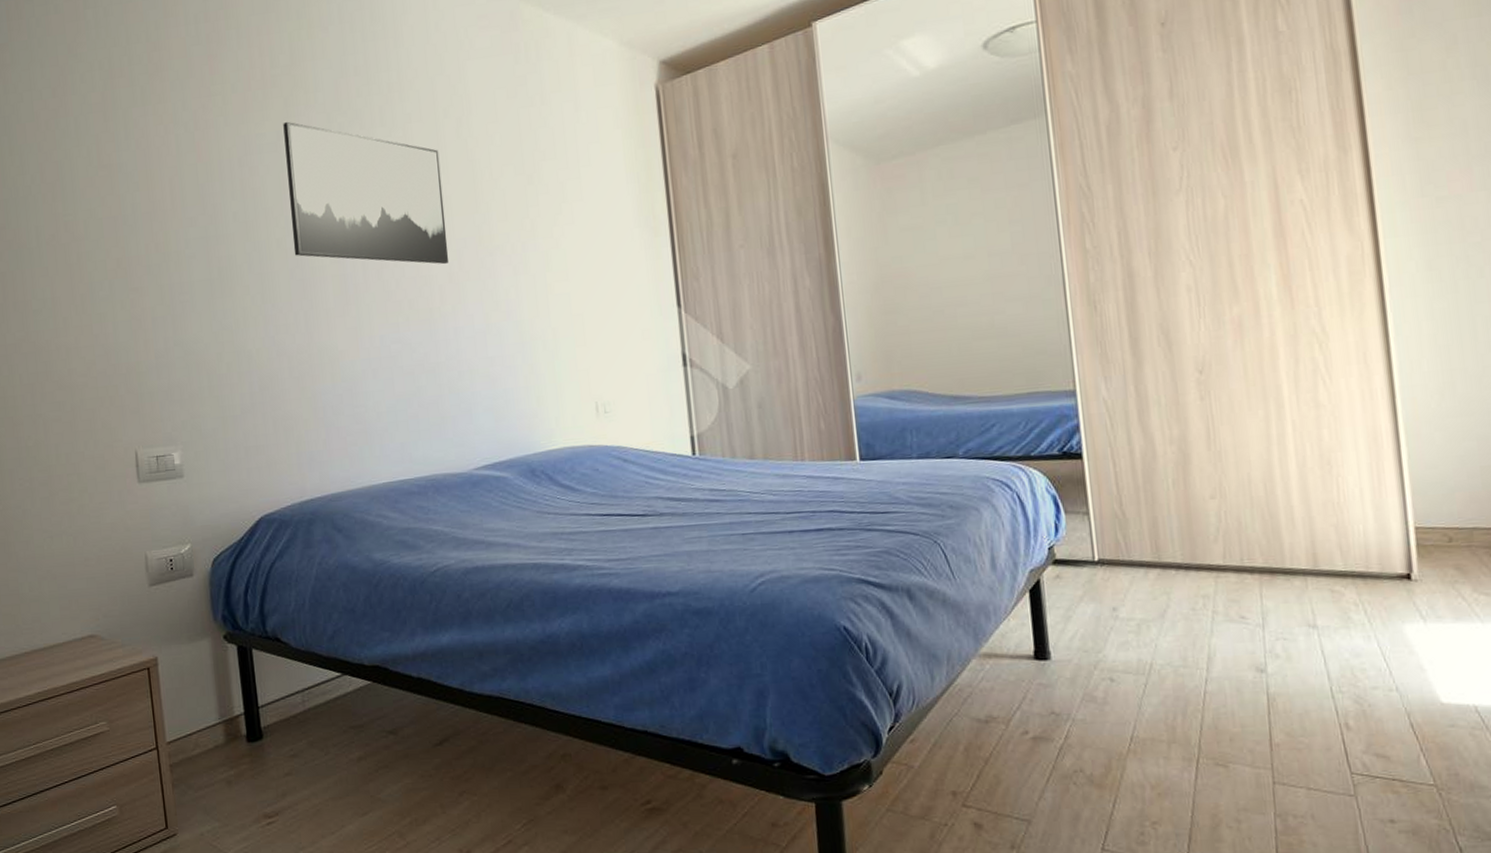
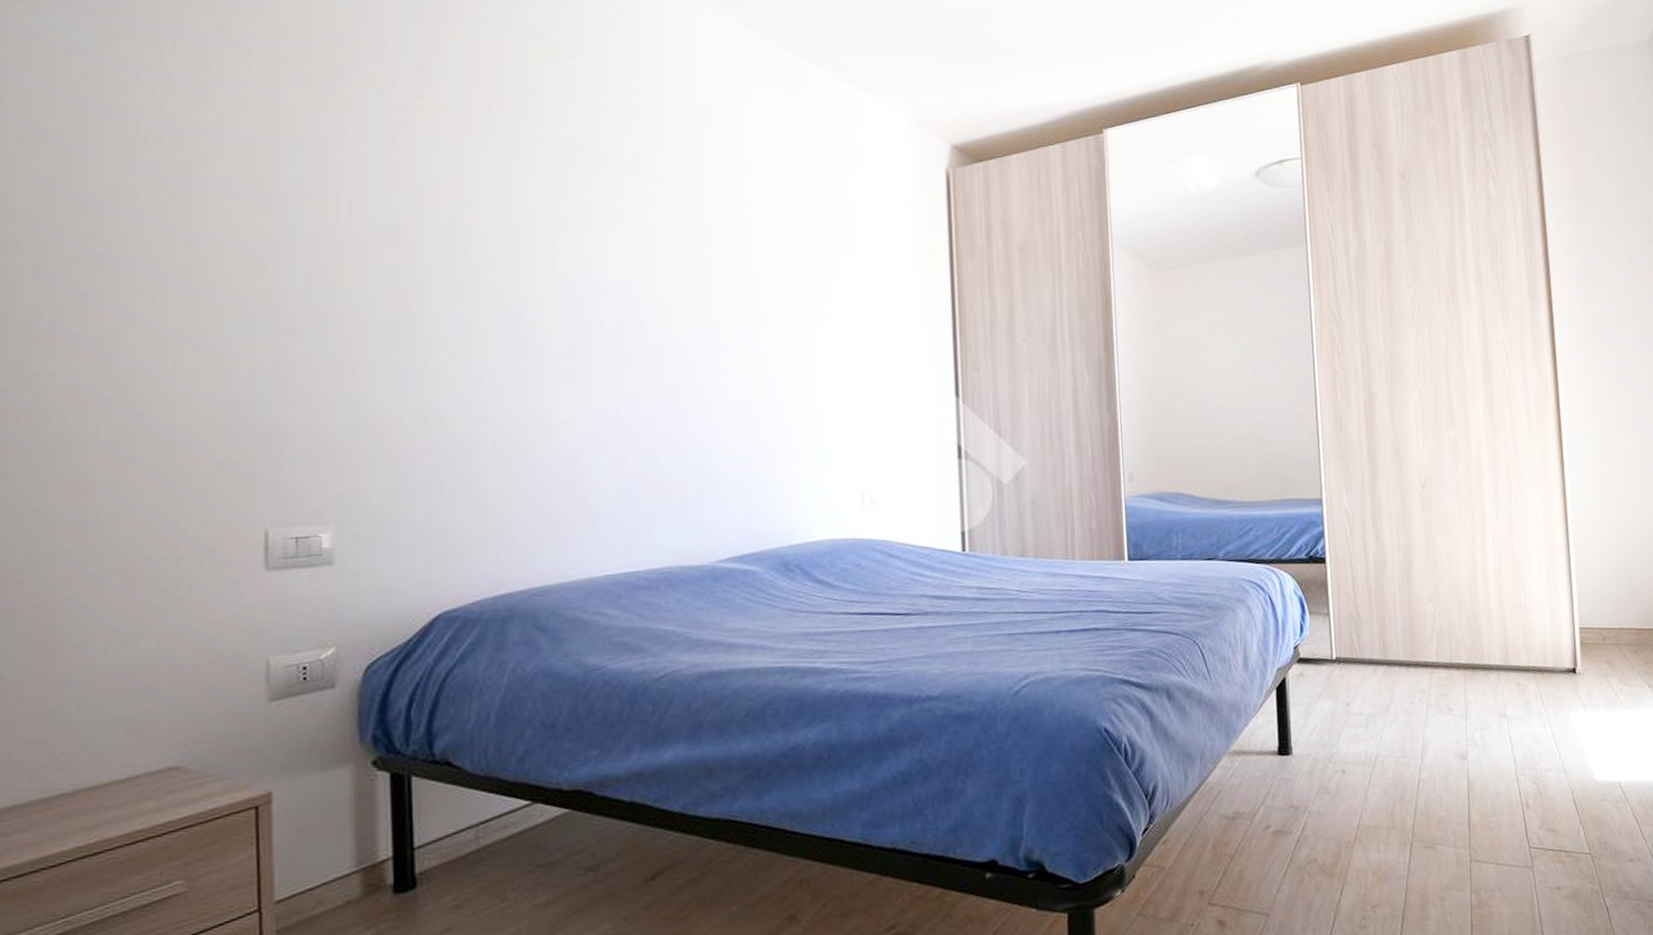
wall art: present [283,121,449,265] -> none [510,153,705,333]

